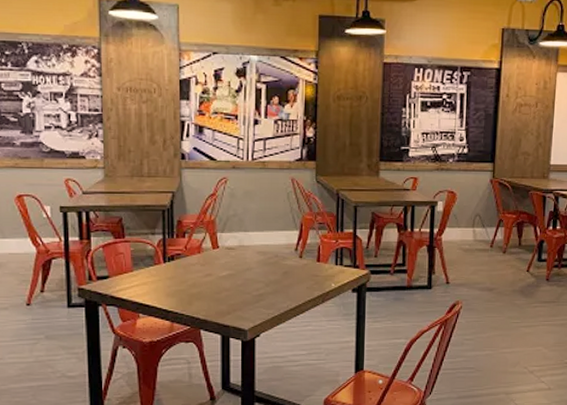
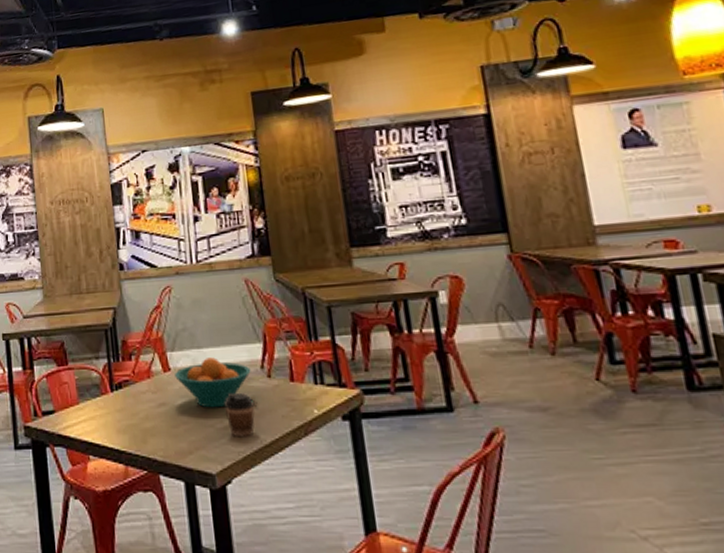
fruit bowl: none [222,239,287,280] -> present [175,357,251,408]
coffee cup: none [261,268,286,303] -> present [223,392,255,438]

